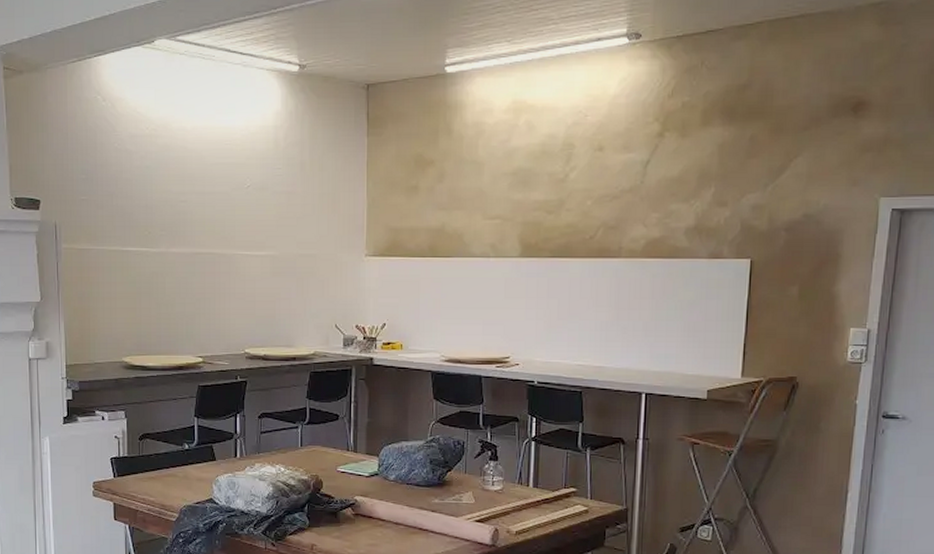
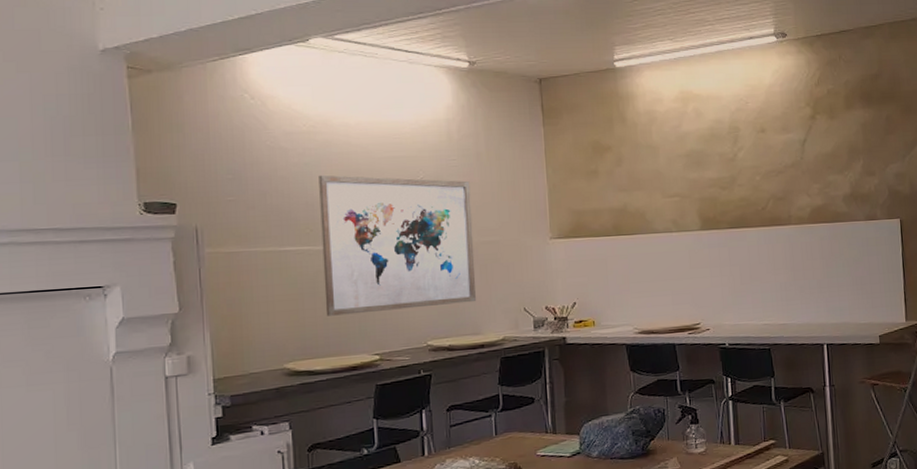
wall art: none [158,178,293,317] -> present [319,174,477,316]

